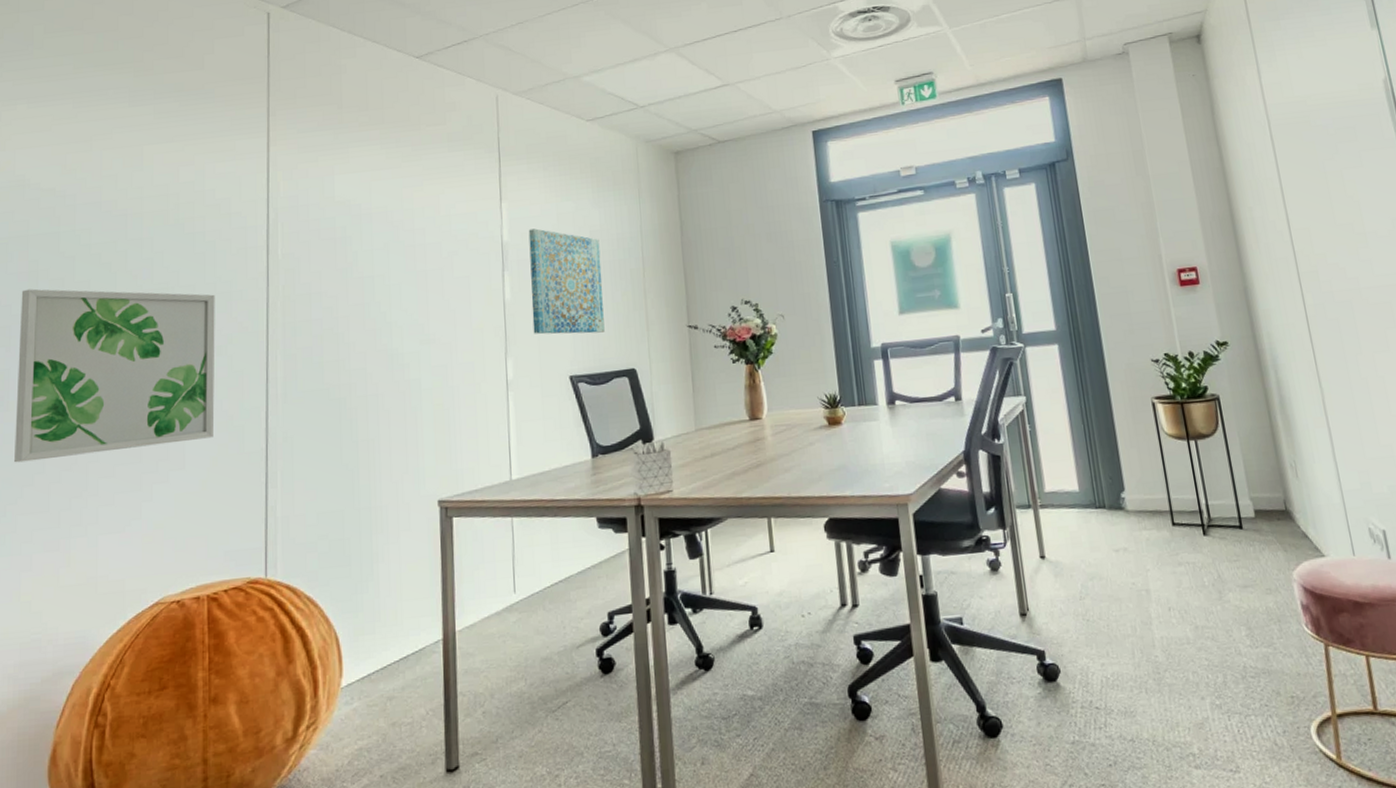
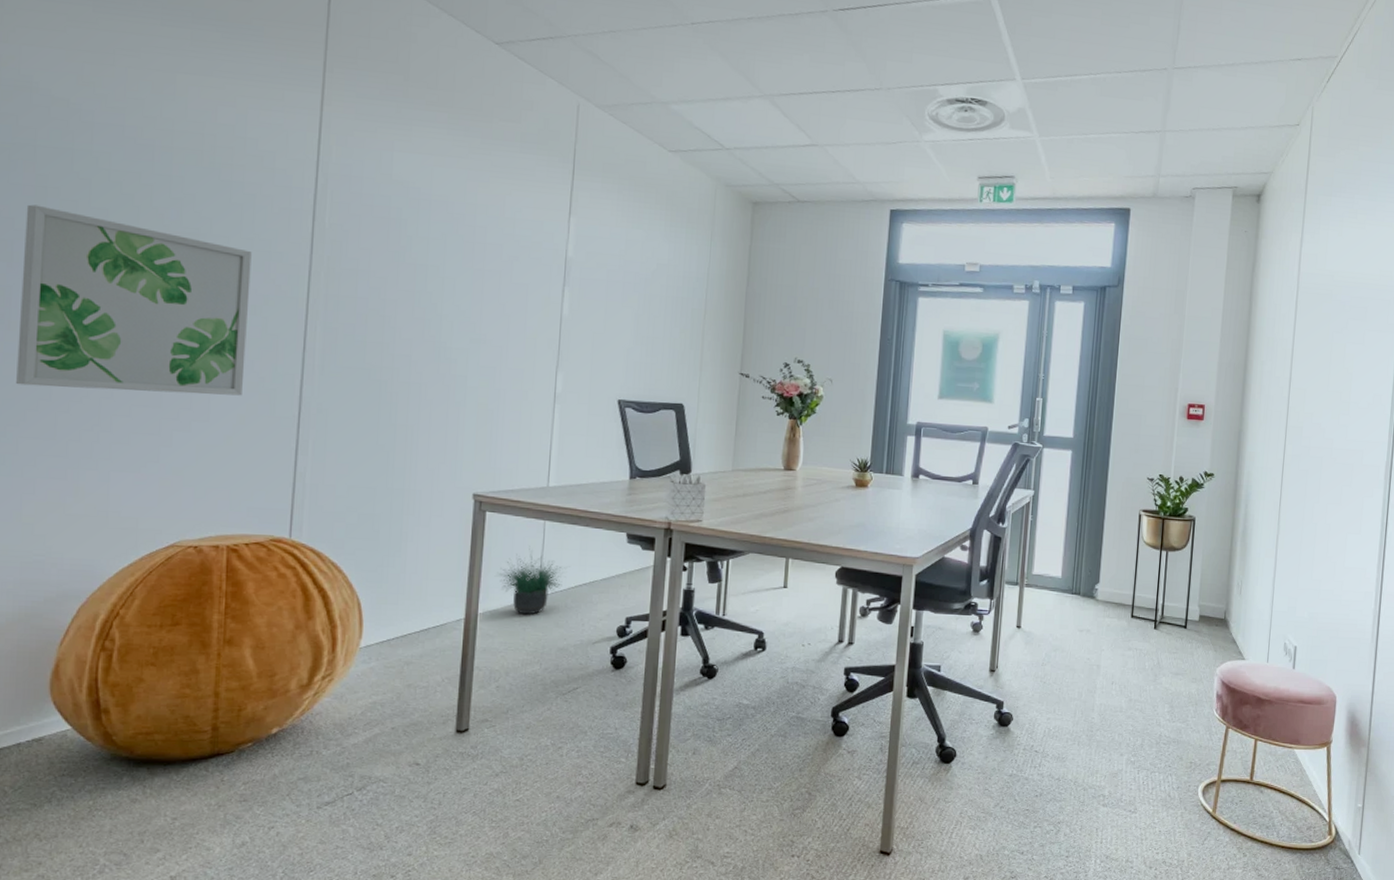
potted plant: none [472,550,538,626] -> present [498,548,563,615]
wall art: present [528,228,605,335] -> none [587,249,665,364]

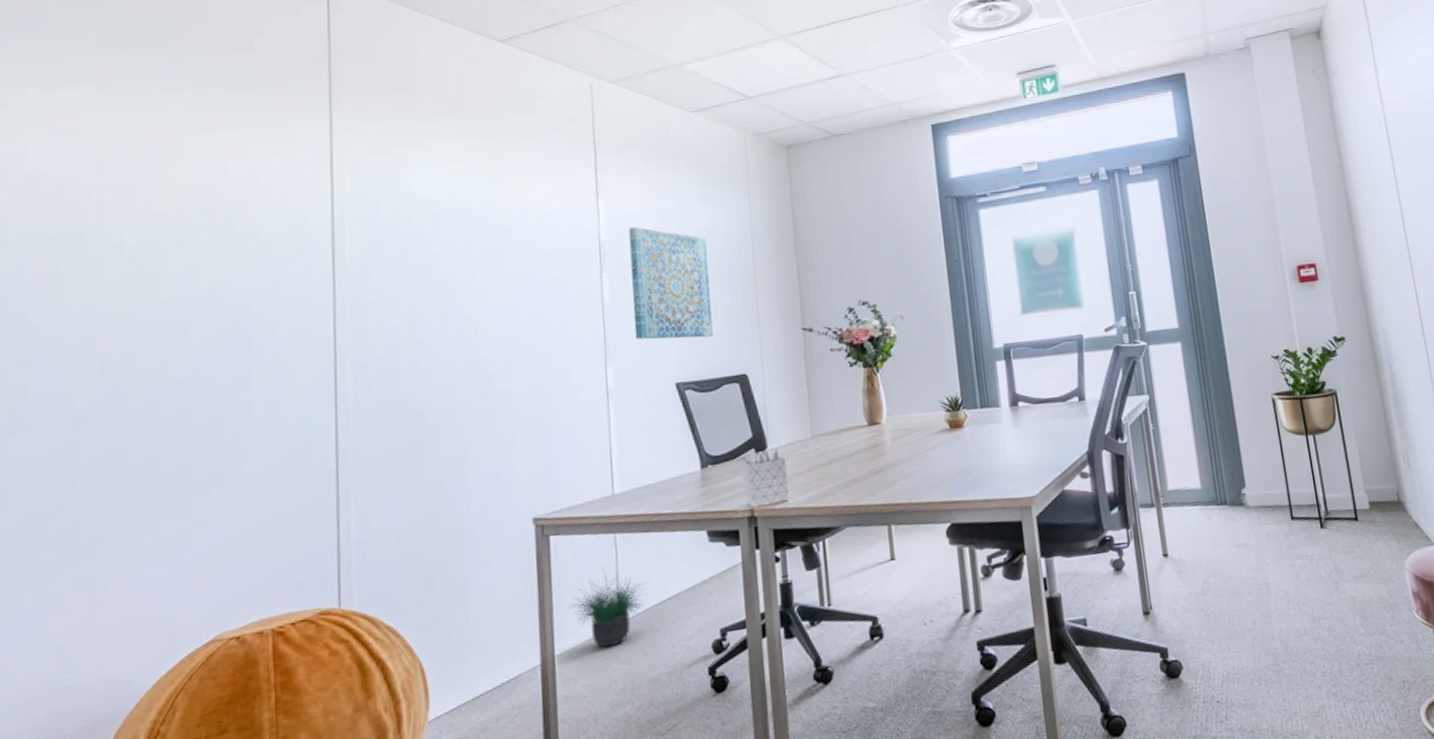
wall art: present [16,204,252,396] -> none [37,296,276,492]
wall art: none [587,249,665,364] -> present [628,227,713,340]

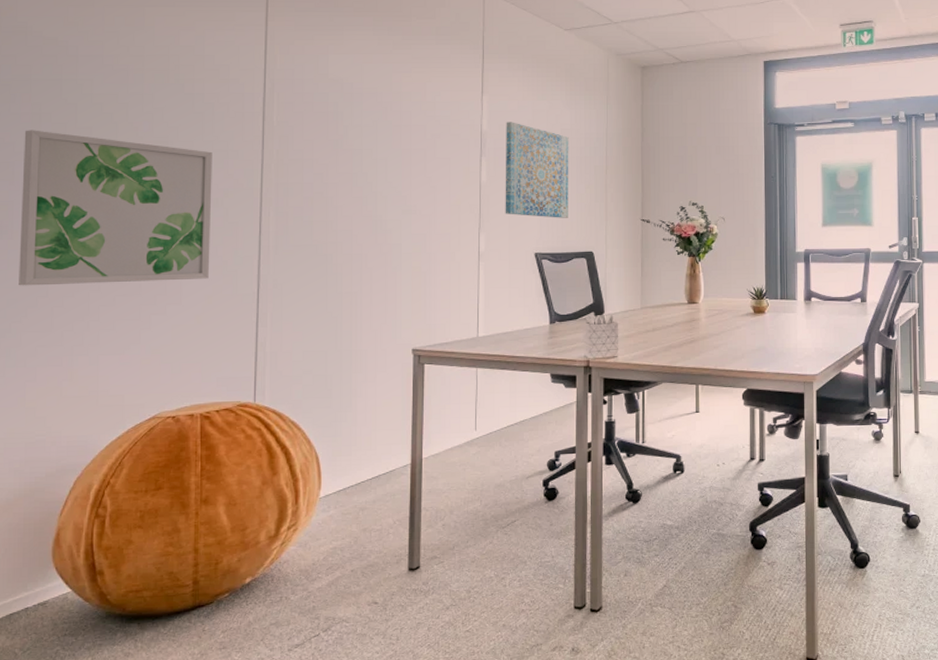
wall art: none [37,296,276,492] -> present [19,130,212,286]
potted plant: present [572,569,644,648] -> none [438,395,496,456]

